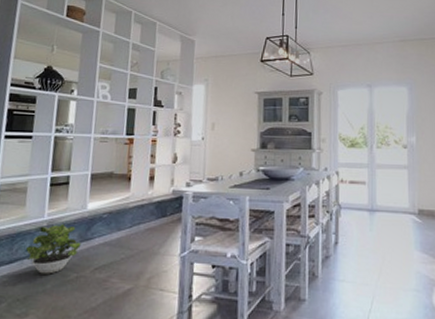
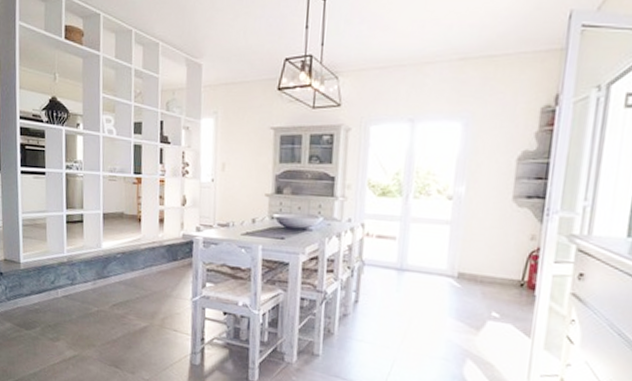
potted plant: present [26,223,81,274] -> none [52,260,99,306]

